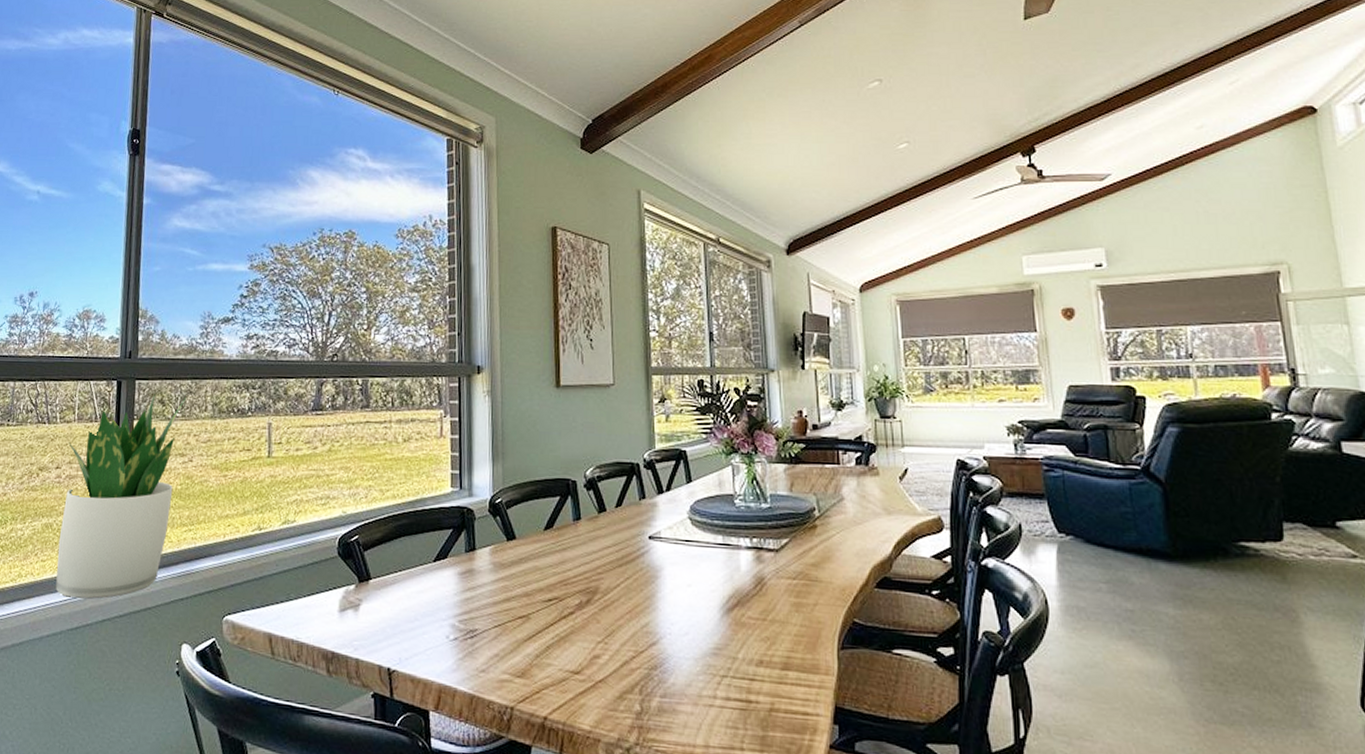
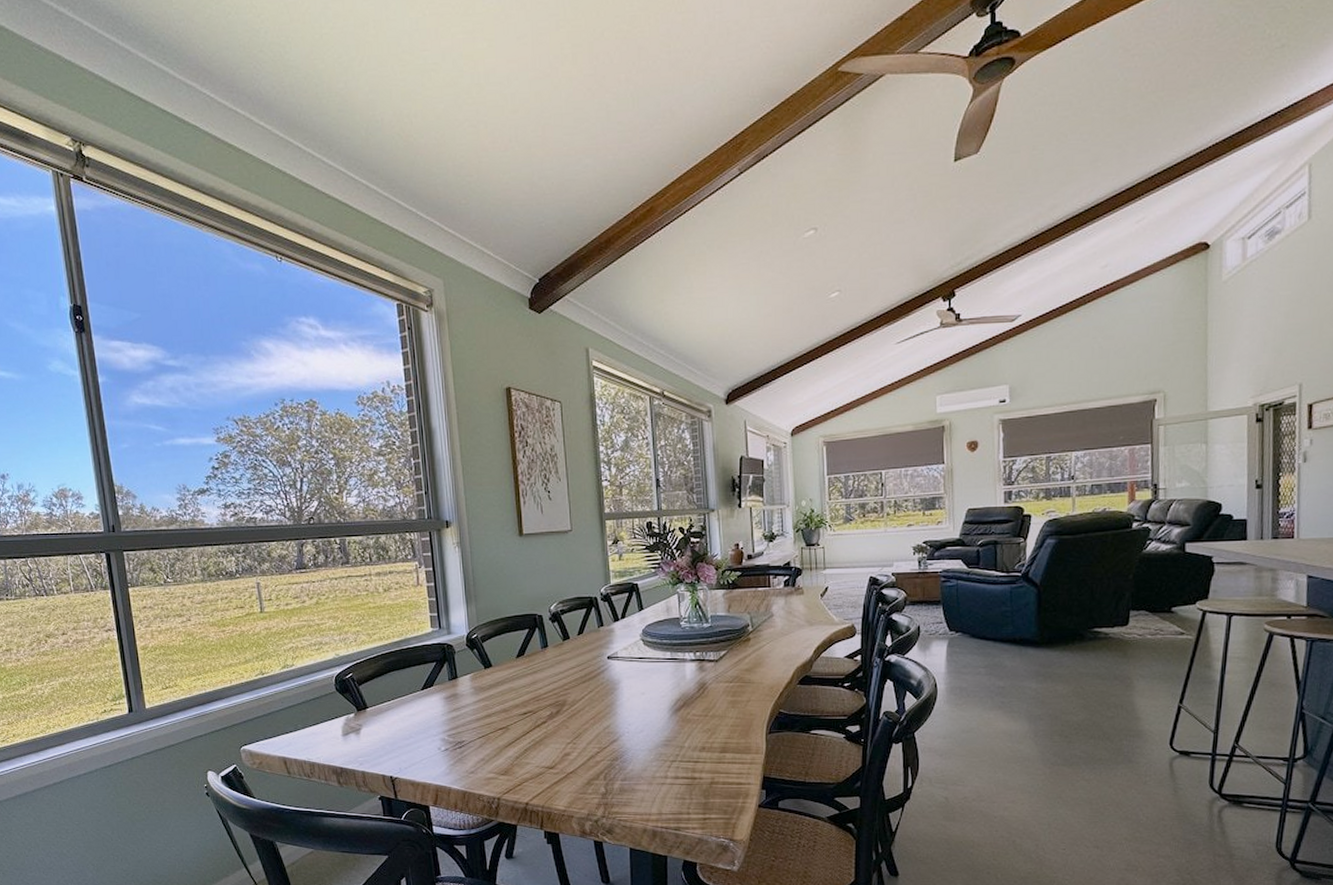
planter: present [55,394,186,599] -> none [69,563,178,743]

